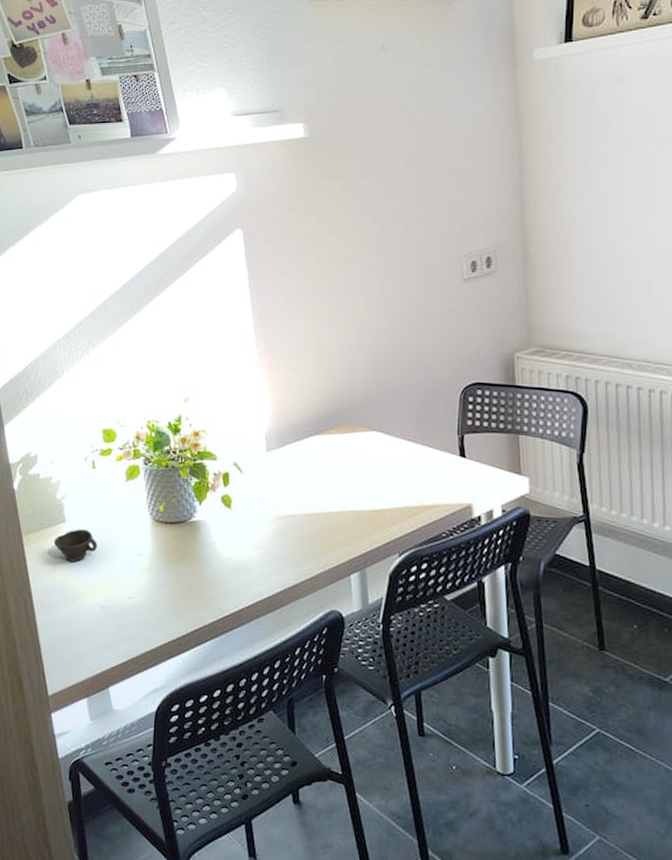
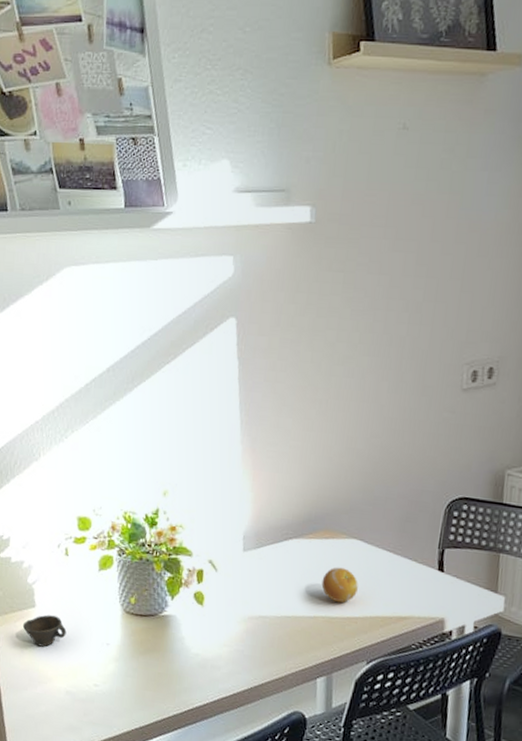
fruit: none [346,460,383,495] -> present [321,567,358,603]

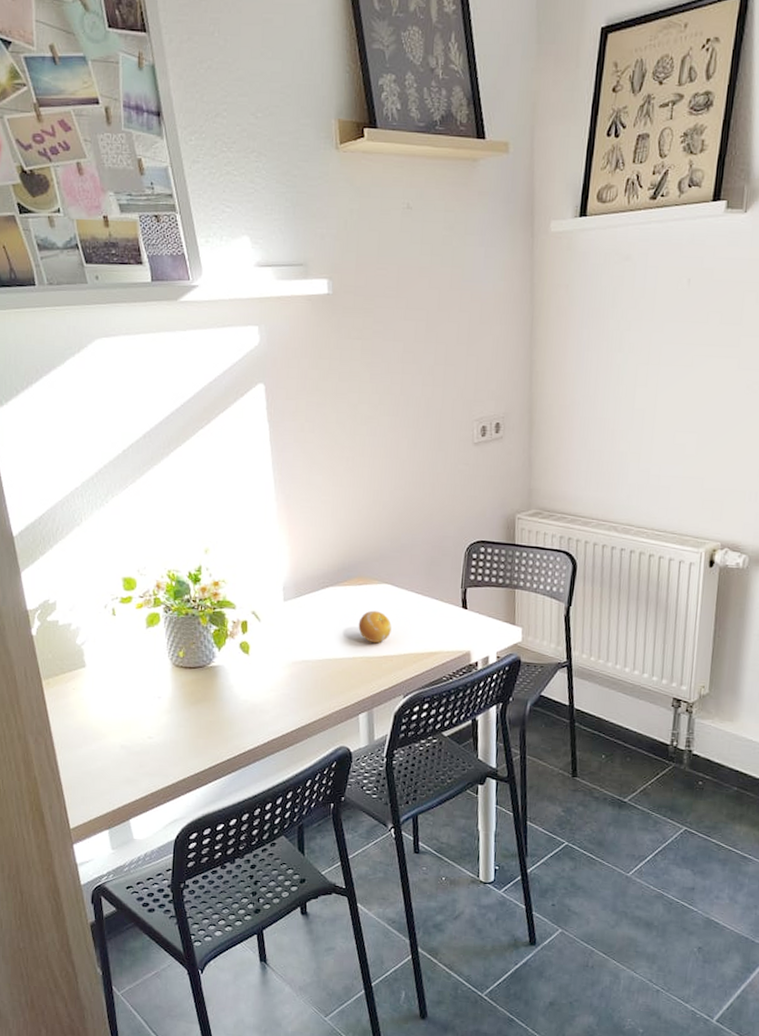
cup: present [22,614,67,647] -> none [73,673,118,705]

